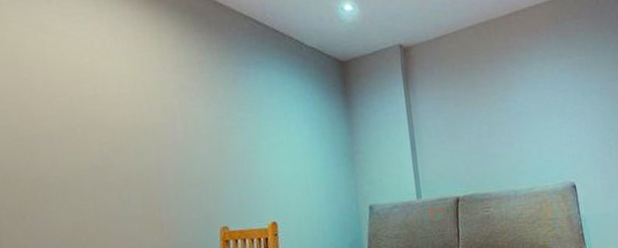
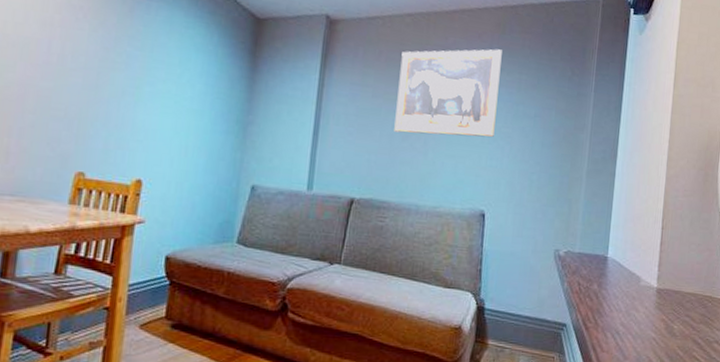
wall art: none [472,38,569,132] -> present [394,49,502,137]

